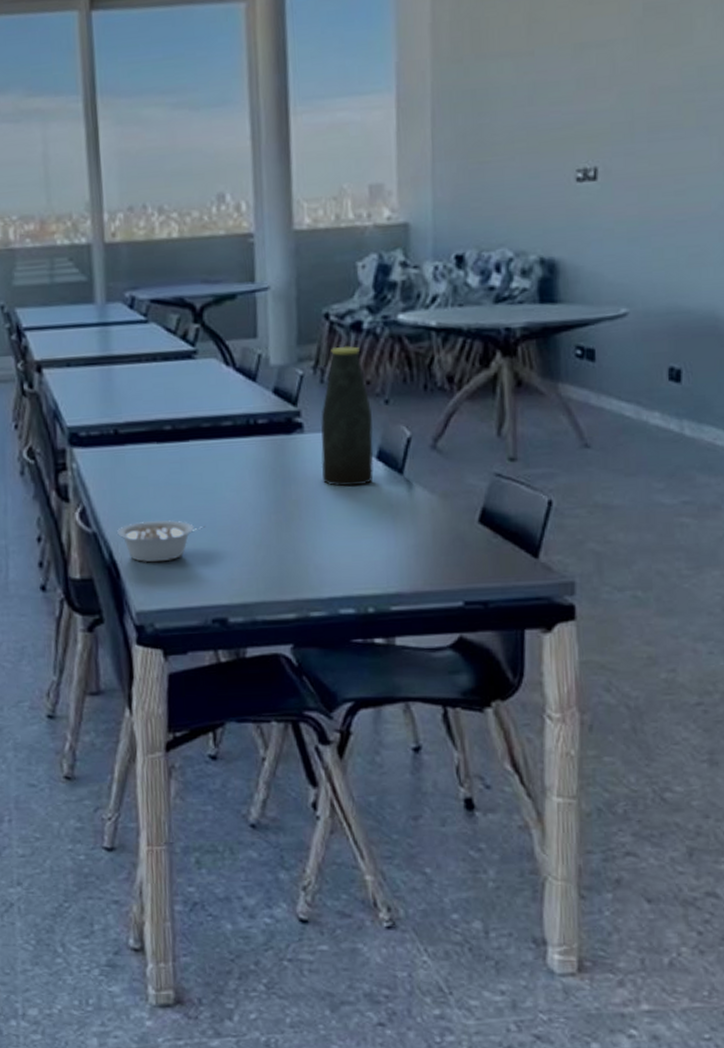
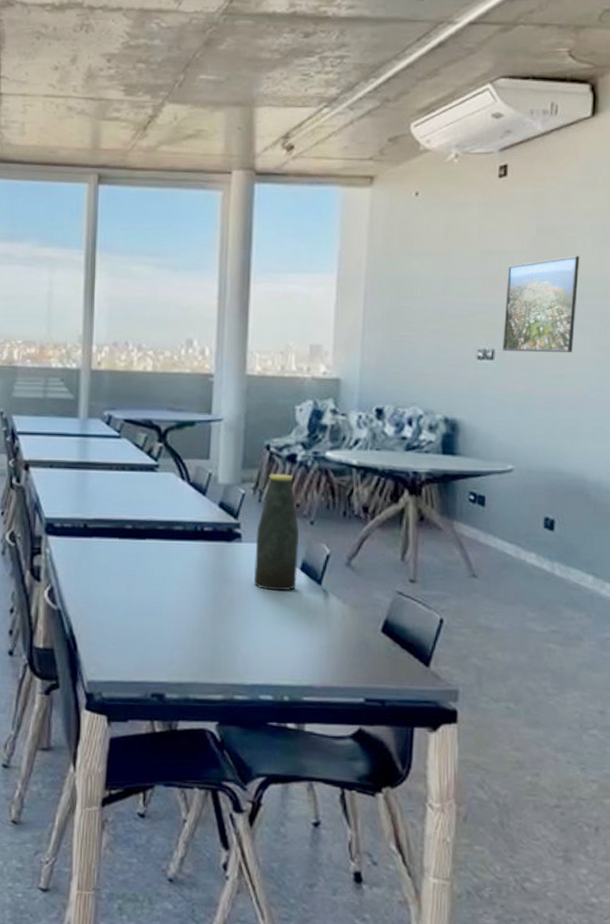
legume: present [117,520,206,563] -> none [78,603,153,640]
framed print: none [607,36,700,169] -> present [503,255,580,353]

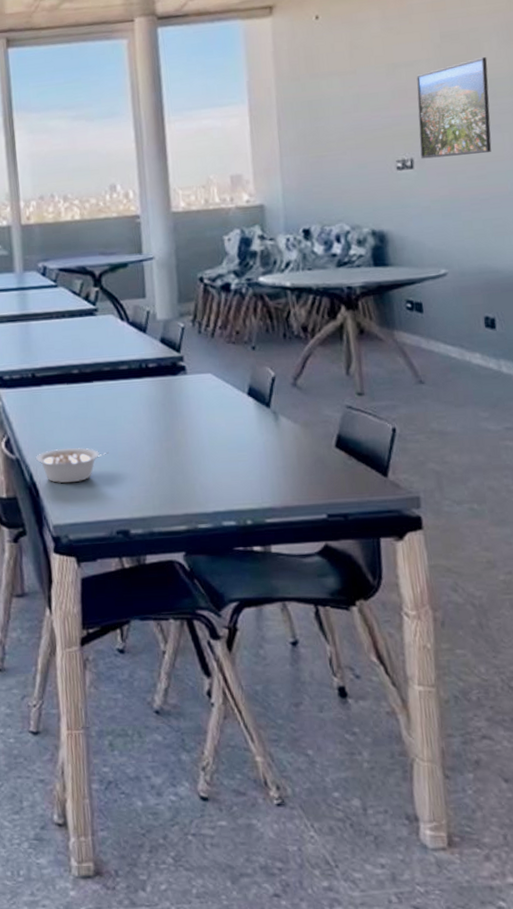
legume: none [78,603,153,640] -> present [36,448,109,484]
bottle: present [253,473,300,591] -> none [200,303,246,418]

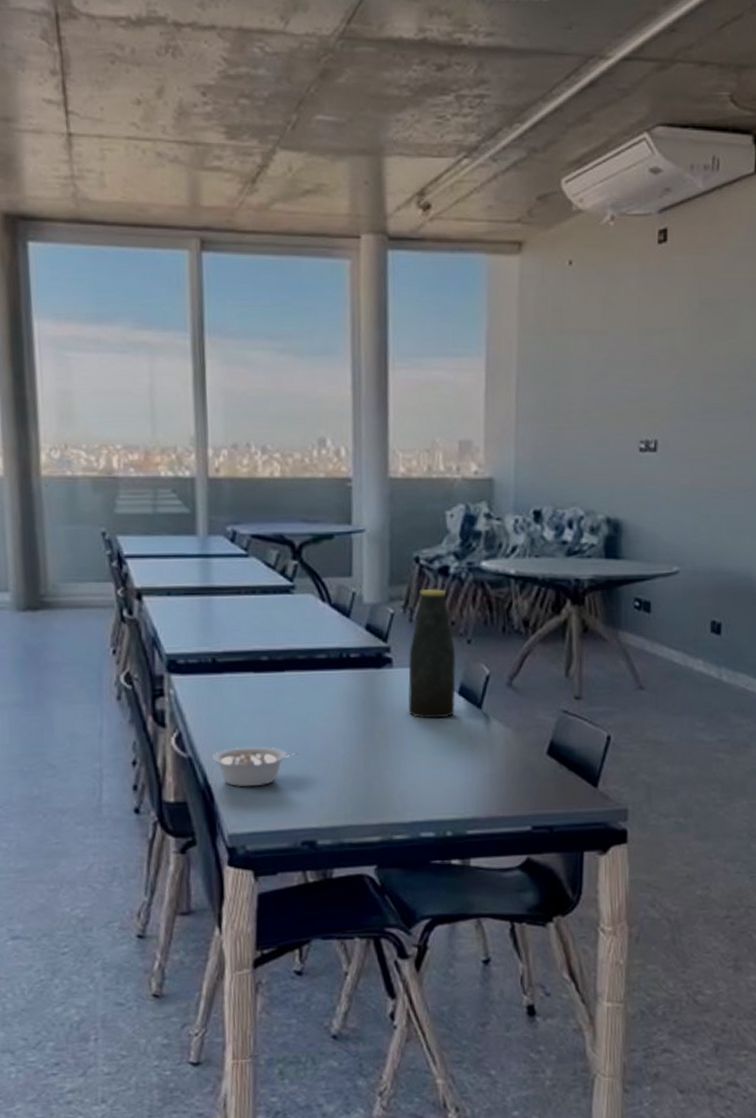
bottle: none [200,303,246,418] -> present [408,588,457,719]
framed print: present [416,56,492,159] -> none [666,332,744,442]

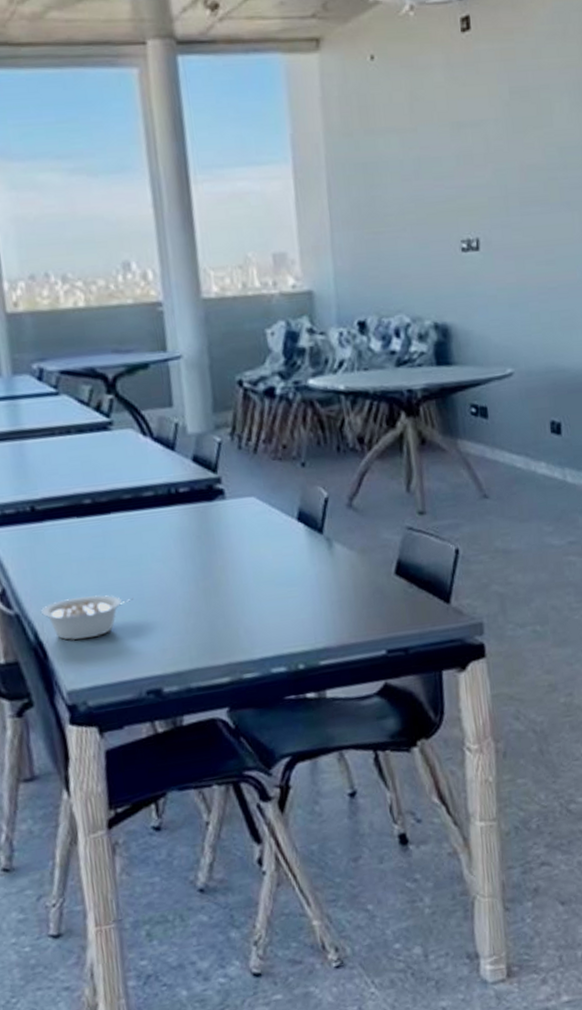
bottle: present [408,588,457,719] -> none [241,411,296,549]

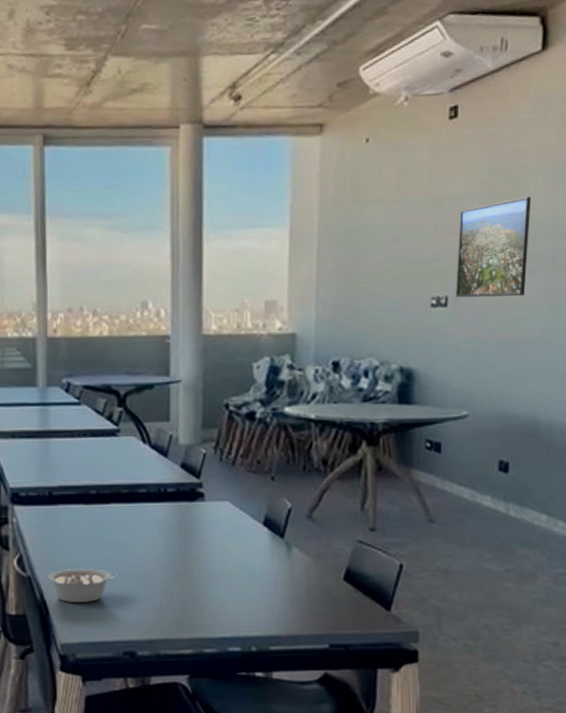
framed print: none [483,120,561,240] -> present [456,196,532,298]

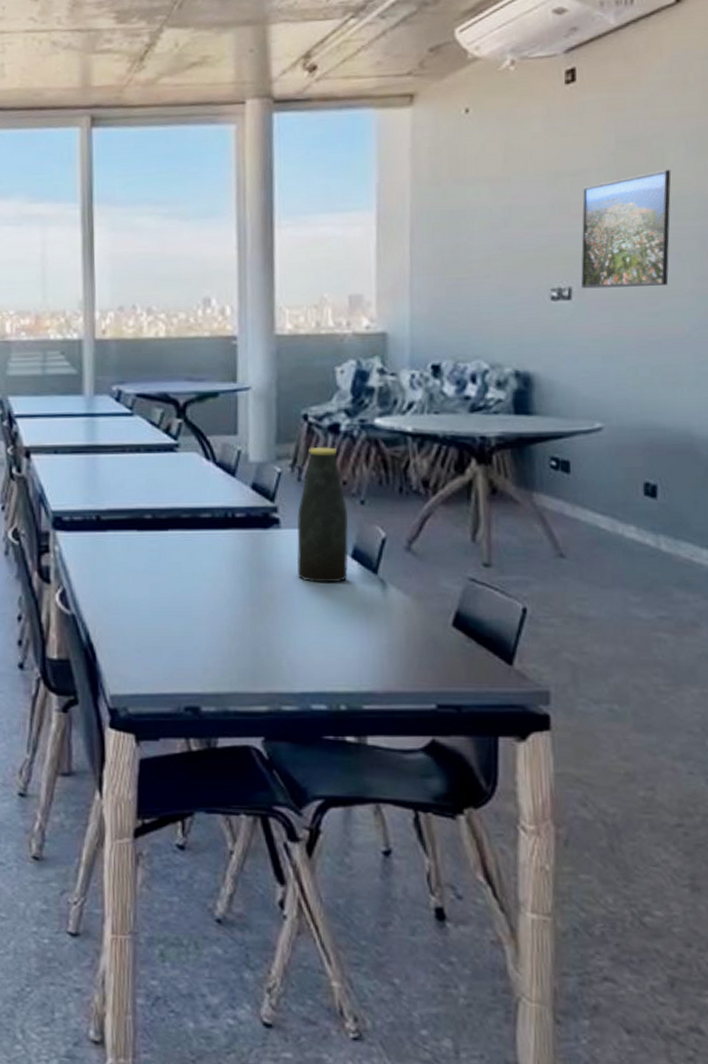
legume: present [48,568,122,604] -> none [95,605,182,647]
bottle: none [217,431,262,547] -> present [296,446,349,583]

